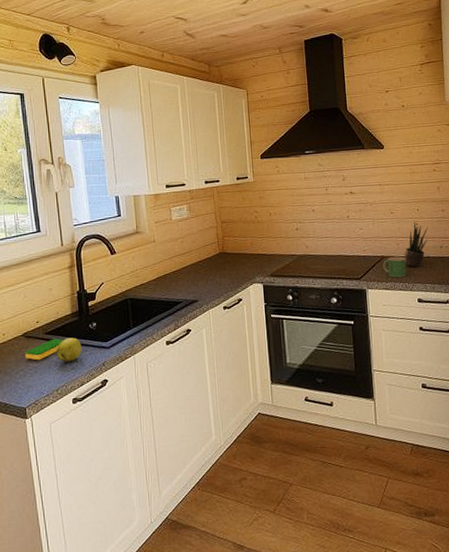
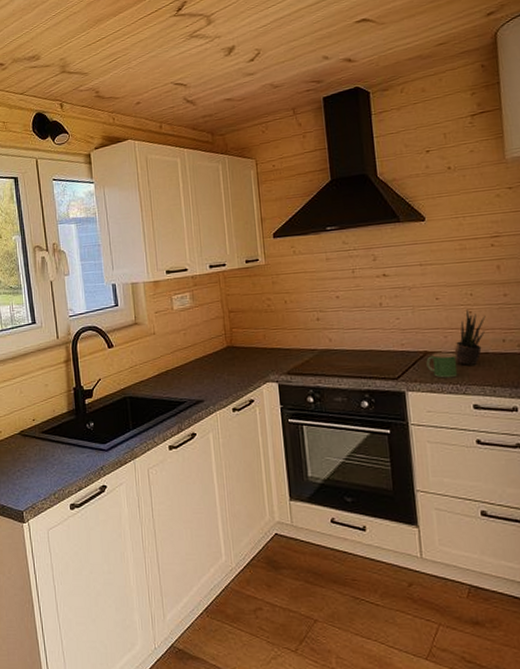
dish sponge: present [25,338,64,361] -> none [22,438,61,461]
apple: present [55,337,82,362] -> none [52,437,79,464]

